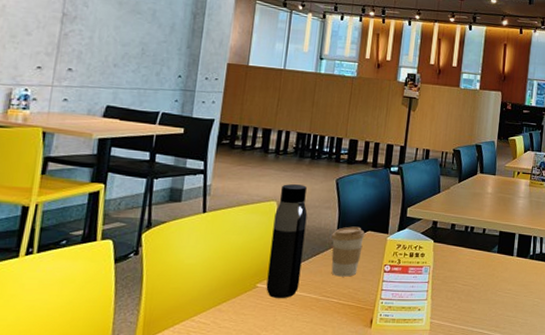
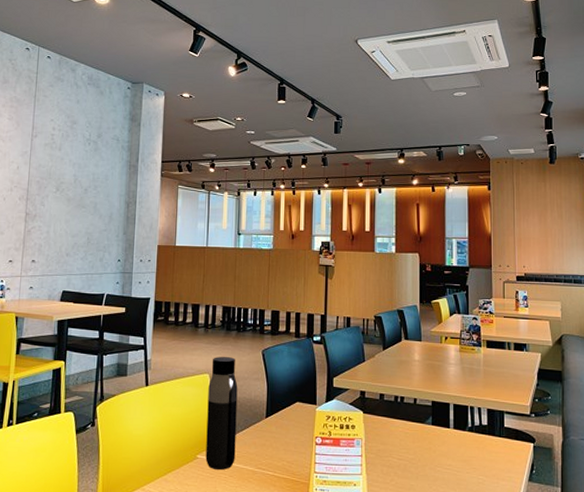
coffee cup: present [331,226,365,277] -> none [262,397,294,449]

